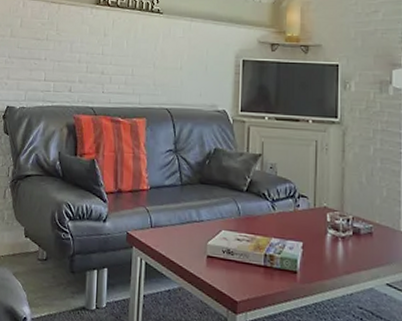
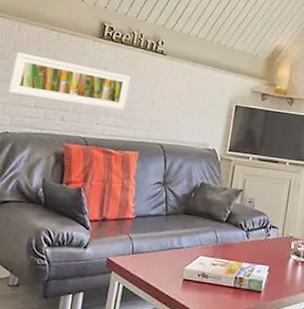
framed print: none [20,28,130,76] -> present [8,52,131,110]

